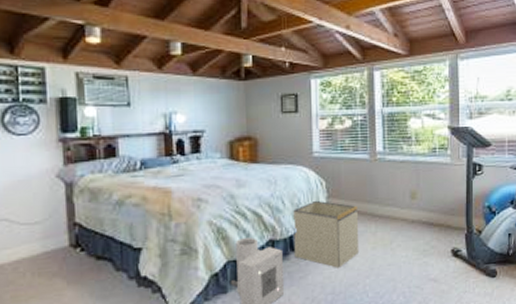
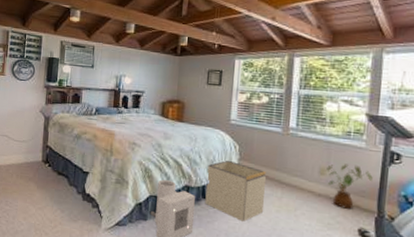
house plant: none [417,182,460,231] -> present [326,163,373,209]

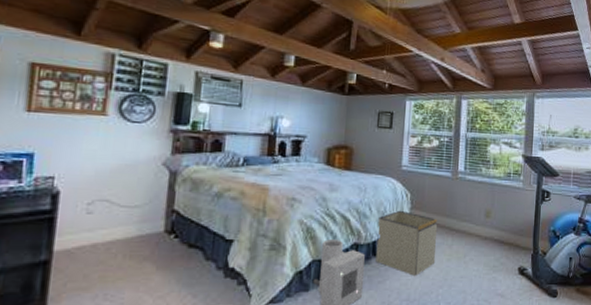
house plant: present [326,163,373,209] -> none [491,204,529,249]

